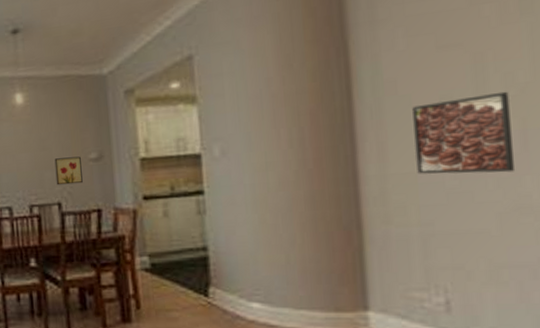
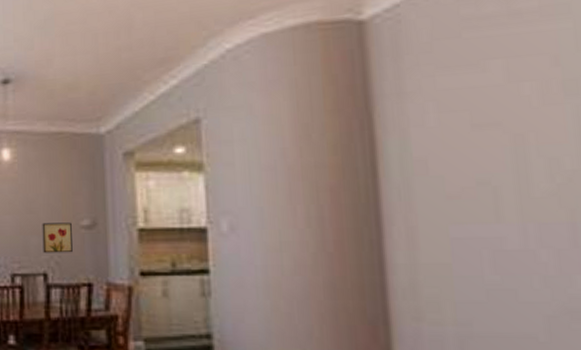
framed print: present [412,91,516,174] -> none [446,178,565,270]

